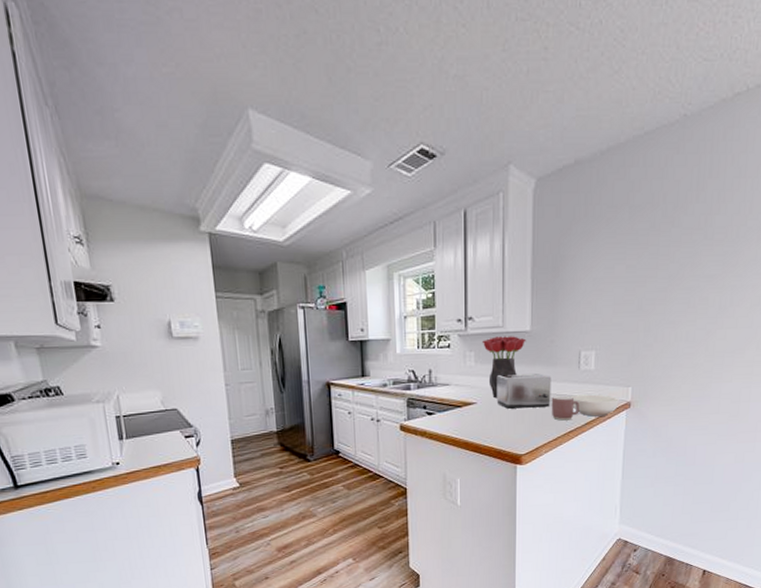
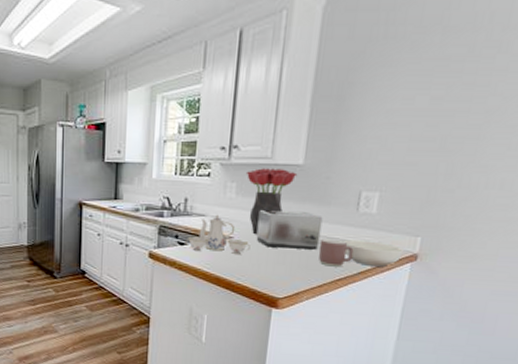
tea set: none [433,382,492,420] -> present [185,214,251,254]

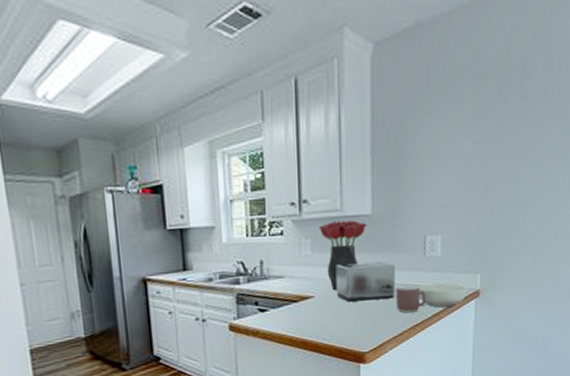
tea set: present [185,214,251,254] -> none [266,274,332,317]

